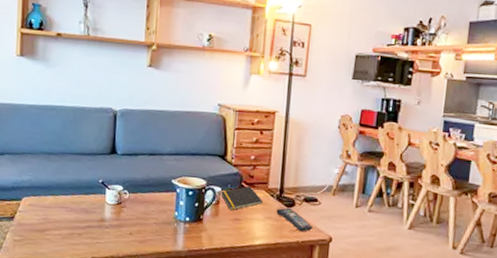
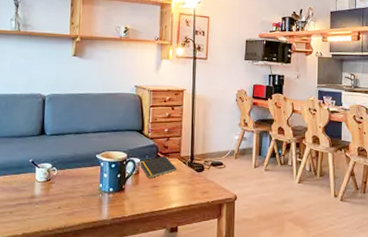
remote control: present [276,207,314,232] -> none [188,172,221,193]

